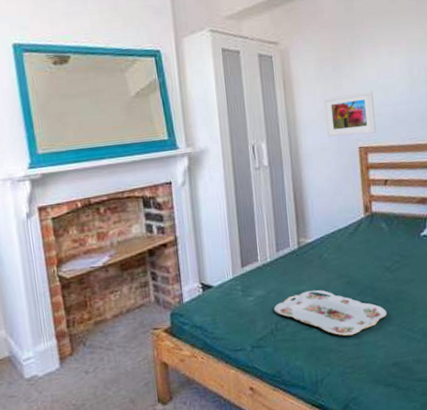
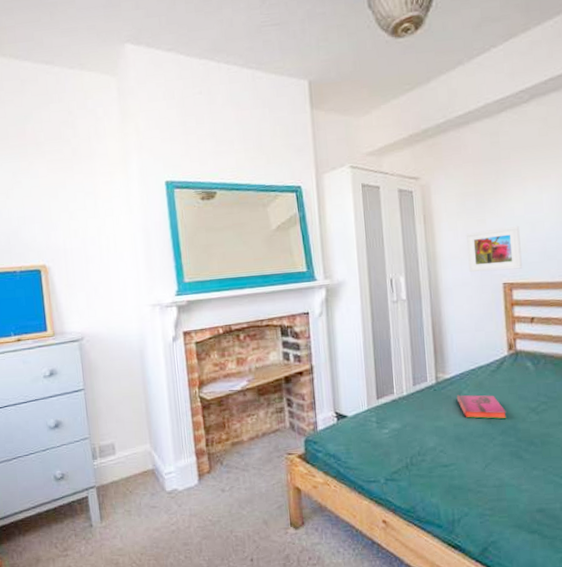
serving tray: present [273,290,387,336] -> none [409,426,532,477]
hardback book: none [317,257,364,281] -> present [456,395,507,419]

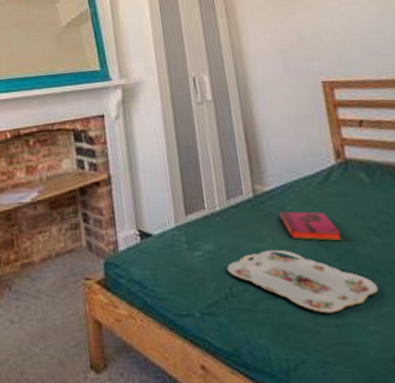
serving tray: none [409,426,532,477] -> present [226,249,379,313]
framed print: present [466,226,522,272] -> none [275,19,343,69]

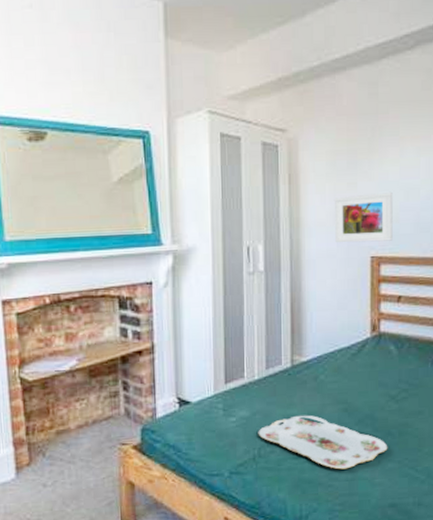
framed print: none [275,19,343,69] -> present [335,192,393,243]
hardback book: present [279,211,342,242] -> none [312,380,364,408]

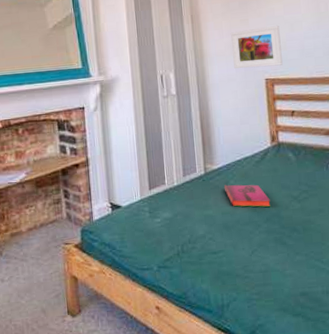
serving tray: present [258,415,388,470] -> none [180,215,295,263]
hardback book: none [312,380,364,408] -> present [224,184,271,207]

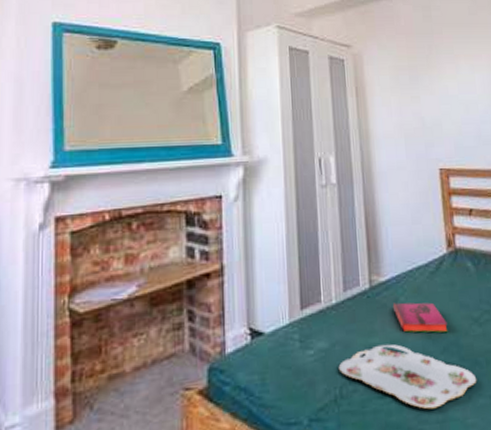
serving tray: none [180,215,295,263] -> present [338,344,477,410]
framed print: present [231,26,283,68] -> none [401,106,458,155]

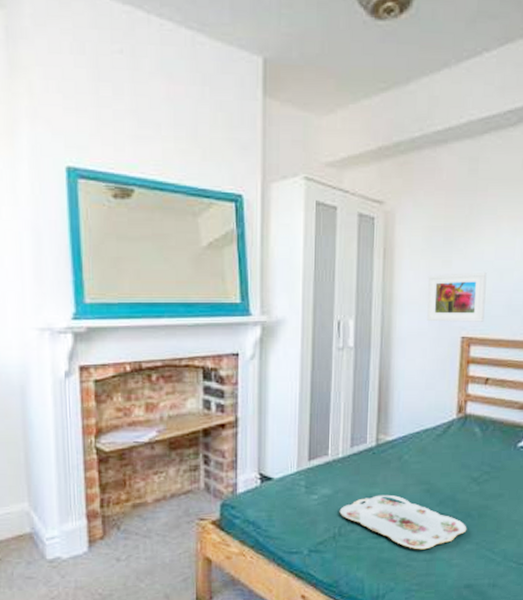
hardback book: present [392,302,448,333] -> none [396,460,447,489]
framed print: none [401,106,458,155] -> present [427,273,487,322]

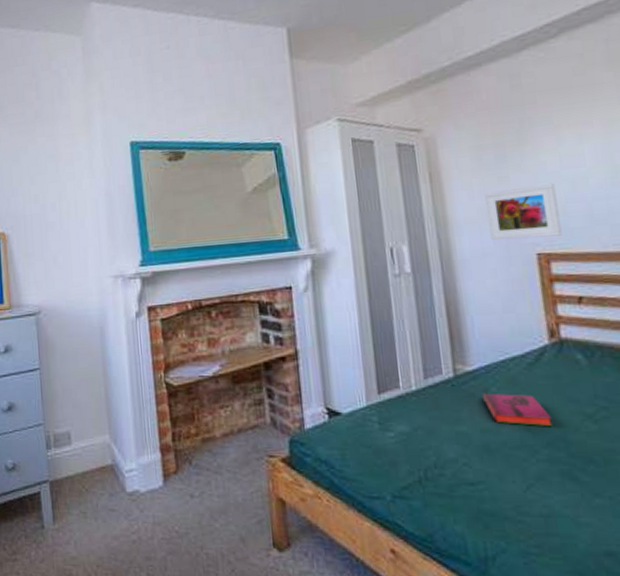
serving tray: present [339,494,467,550] -> none [421,433,592,502]
hardback book: none [396,460,447,489] -> present [482,393,553,427]

